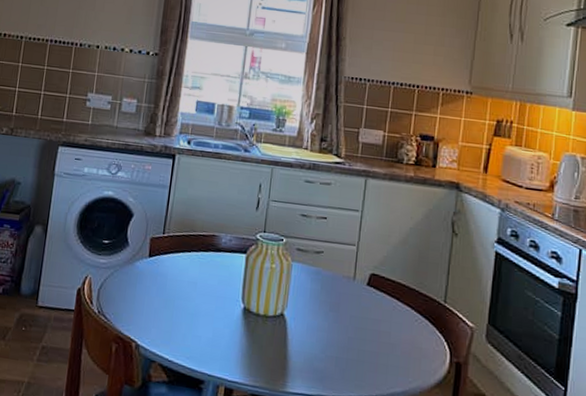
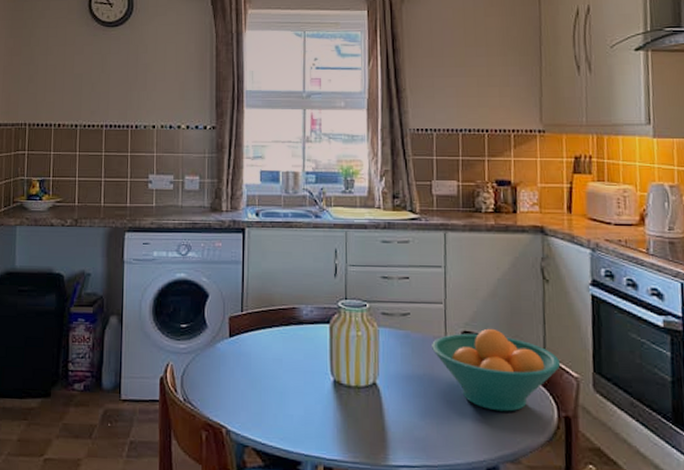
fruit bowl: none [340,273,459,353] -> present [432,328,561,412]

